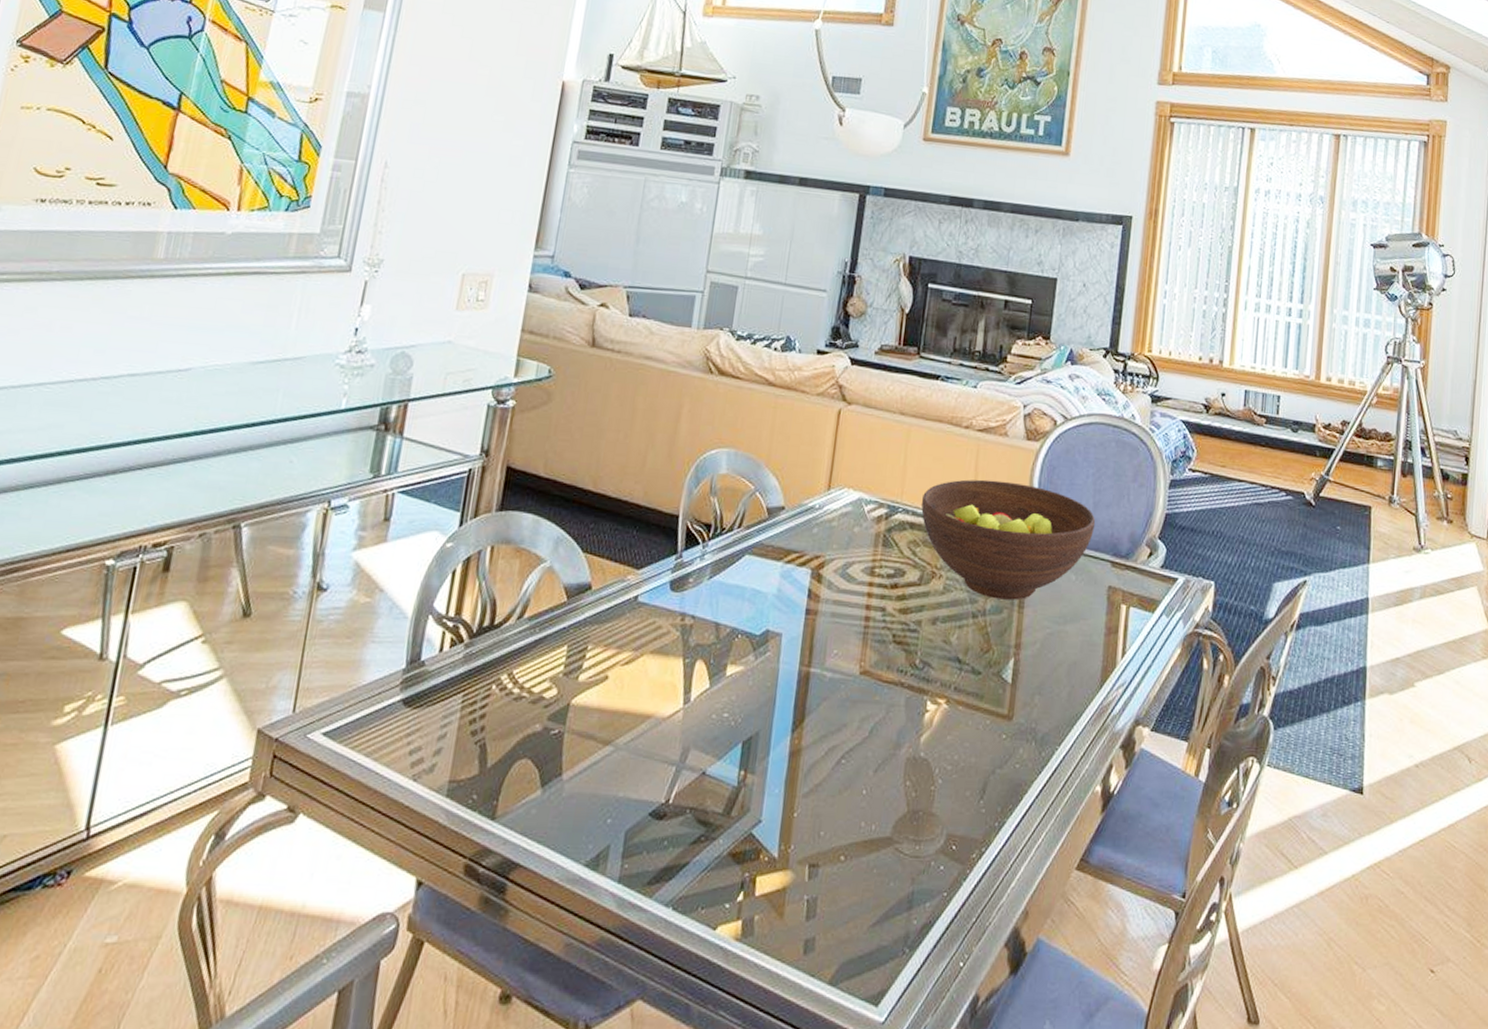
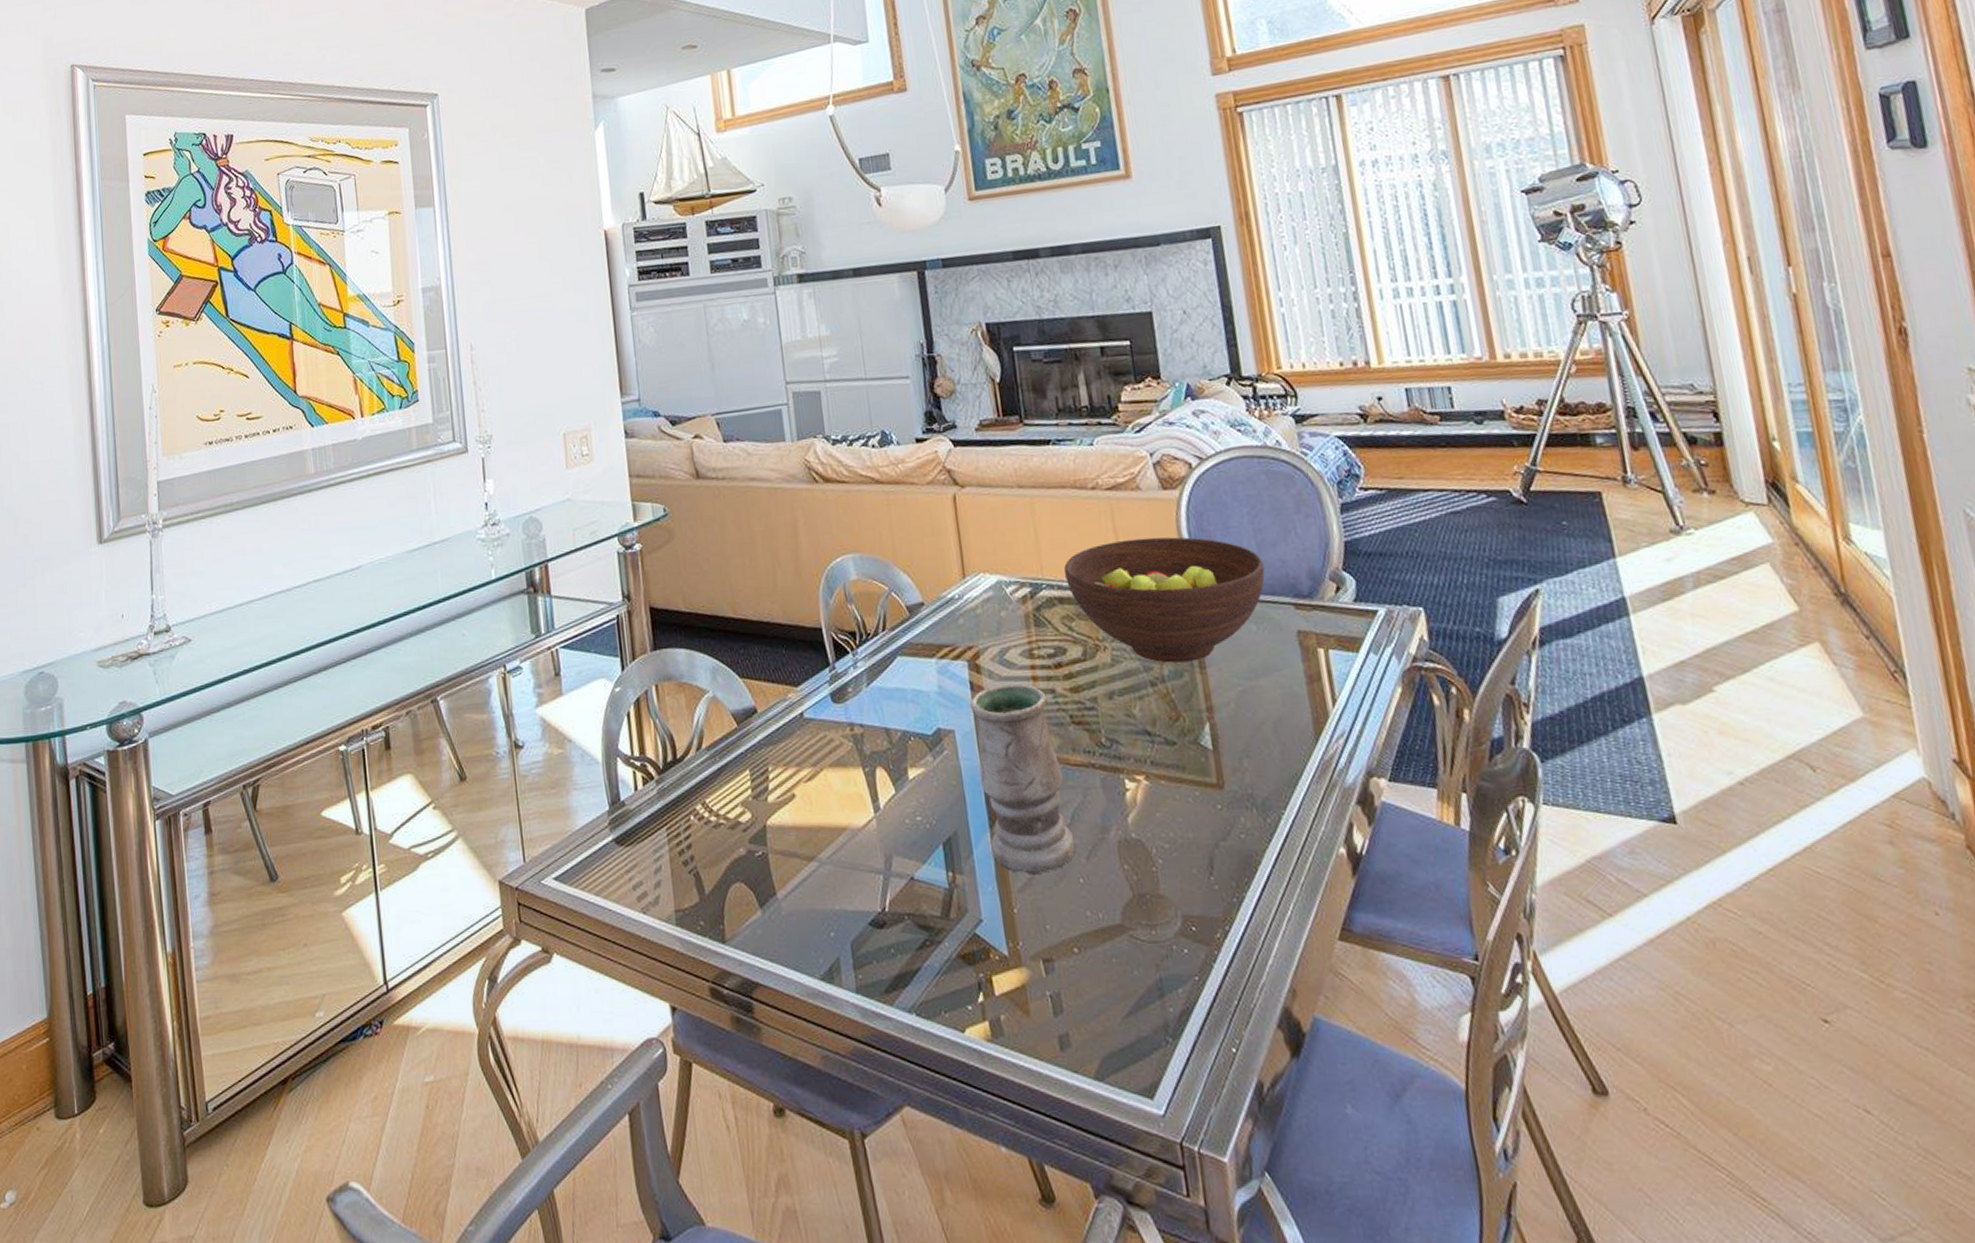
vase: none [787,596,876,782] -> present [970,683,1077,875]

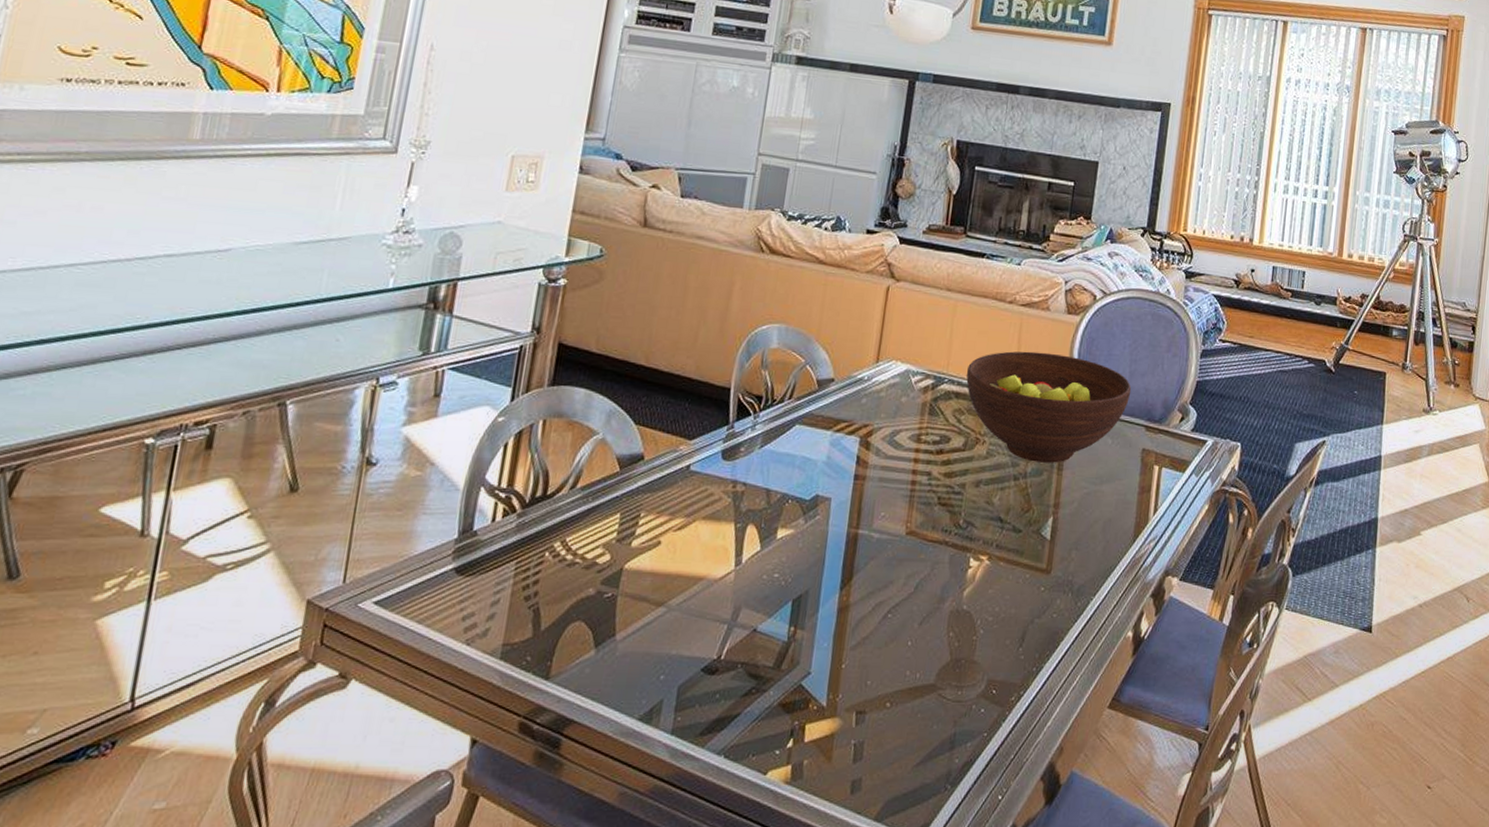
vase: present [970,683,1077,875] -> none [836,462,922,635]

